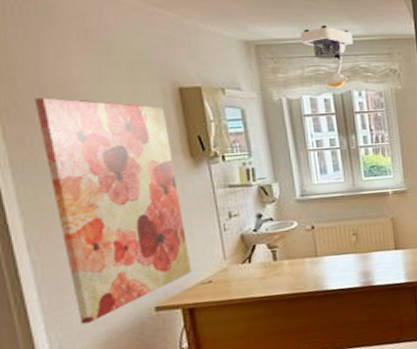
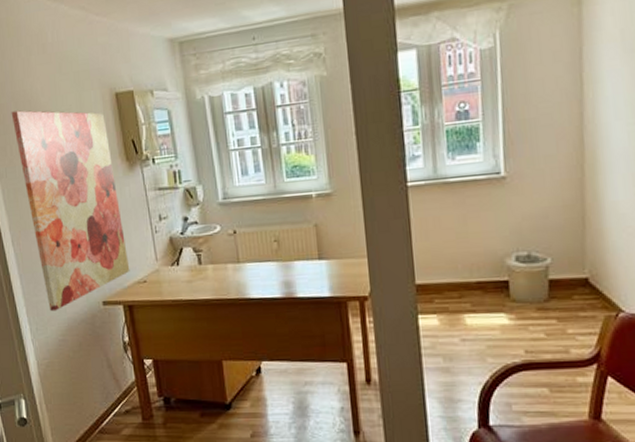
ceiling light: present [300,25,353,88] -> none [220,10,274,81]

